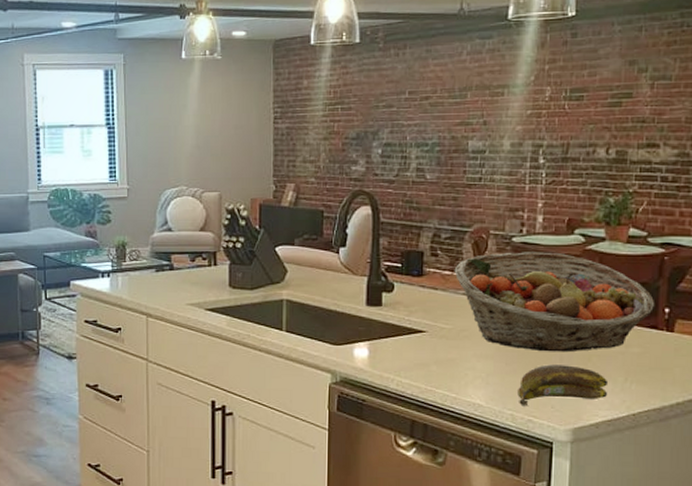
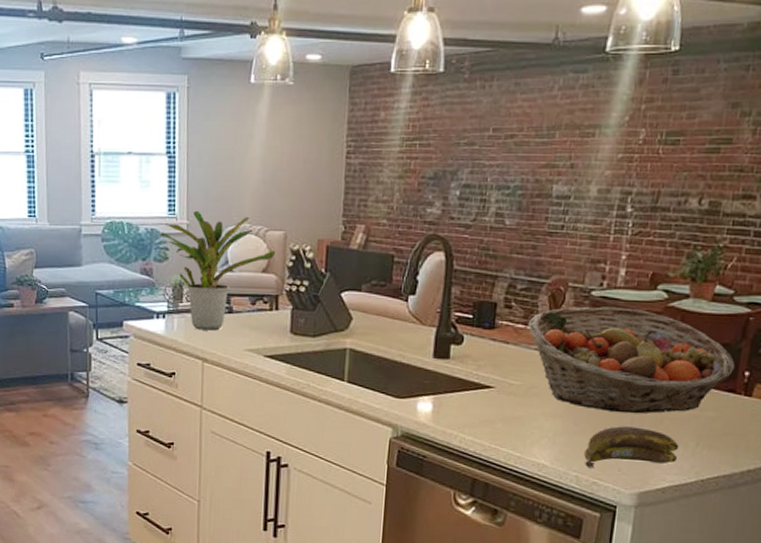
potted plant: none [103,176,212,287] -> present [161,210,276,331]

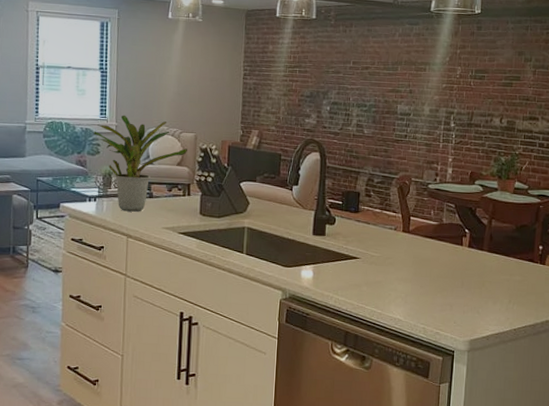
fruit basket: present [527,306,736,414] -> none [383,196,533,279]
banana: present [584,426,680,469] -> none [429,288,497,322]

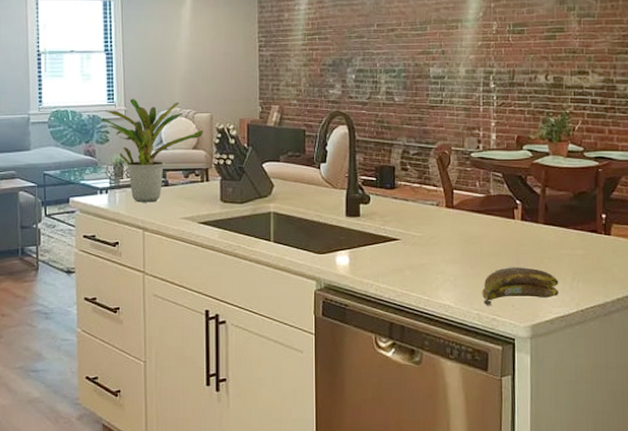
banana: none [429,288,497,322] -> present [482,267,559,306]

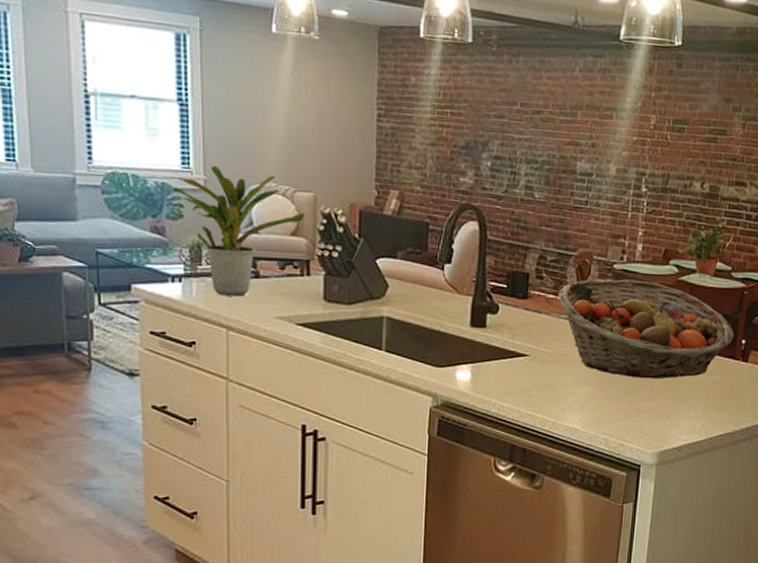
fruit basket: none [422,166,594,256] -> present [558,278,735,379]
banana: present [482,267,559,306] -> none [611,390,691,431]

